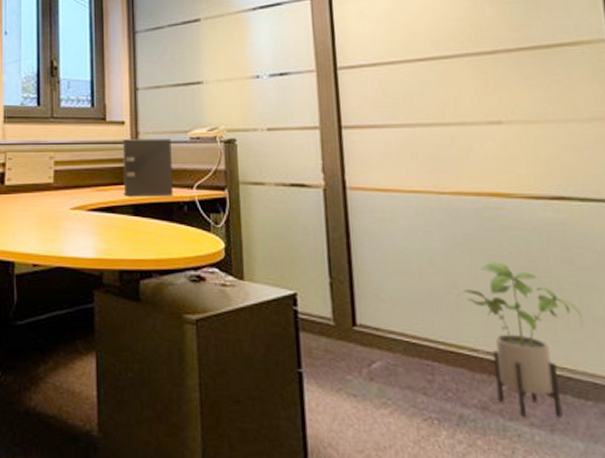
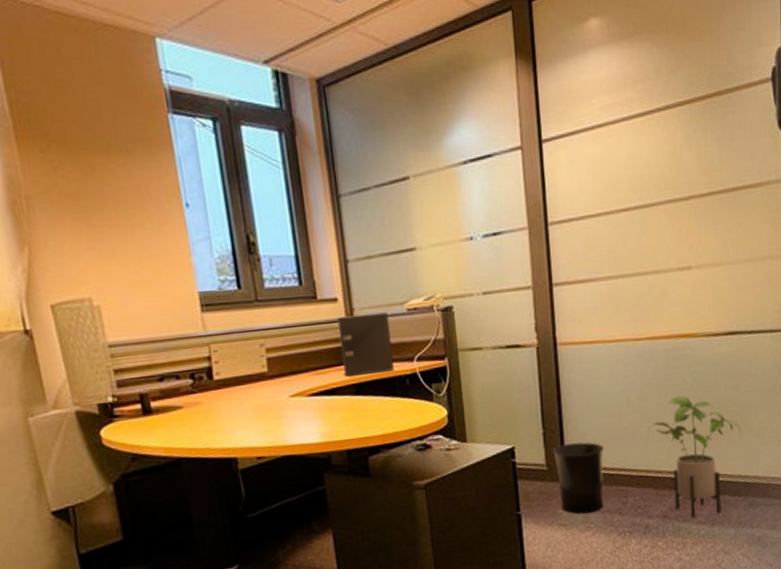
waste bin: none [341,299,404,386] -> present [553,442,605,514]

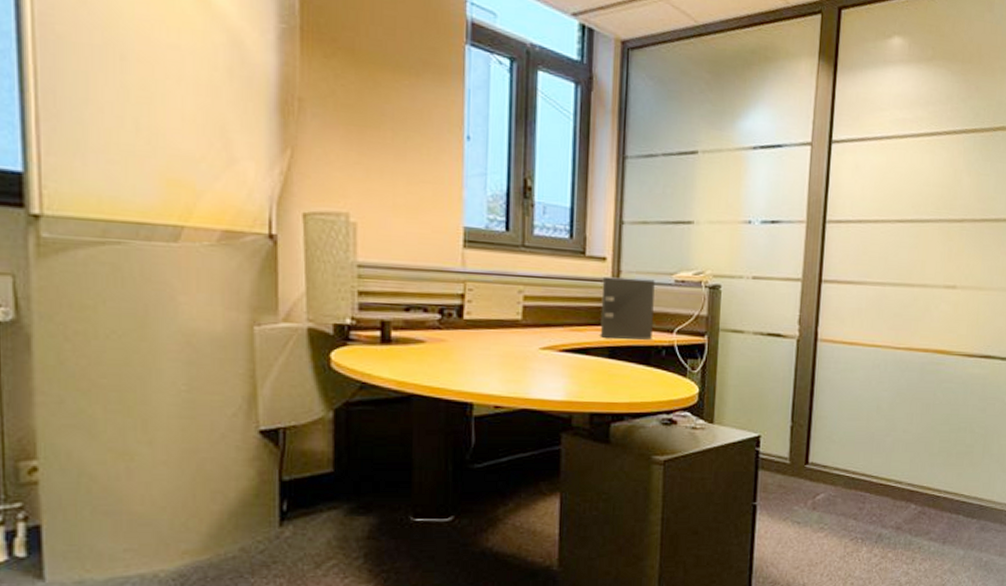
waste bin: present [553,442,605,514] -> none [798,441,849,514]
house plant: present [648,395,742,518] -> none [894,409,983,533]

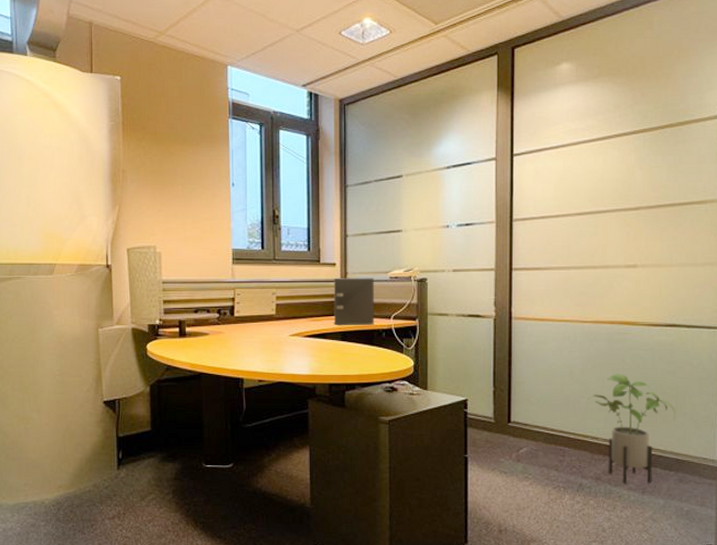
house plant: none [894,409,983,533] -> present [588,374,676,484]

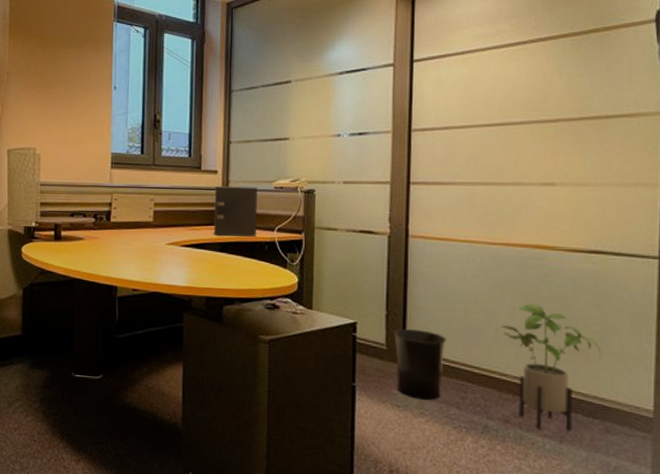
waste bin: none [501,403,547,465] -> present [394,329,447,400]

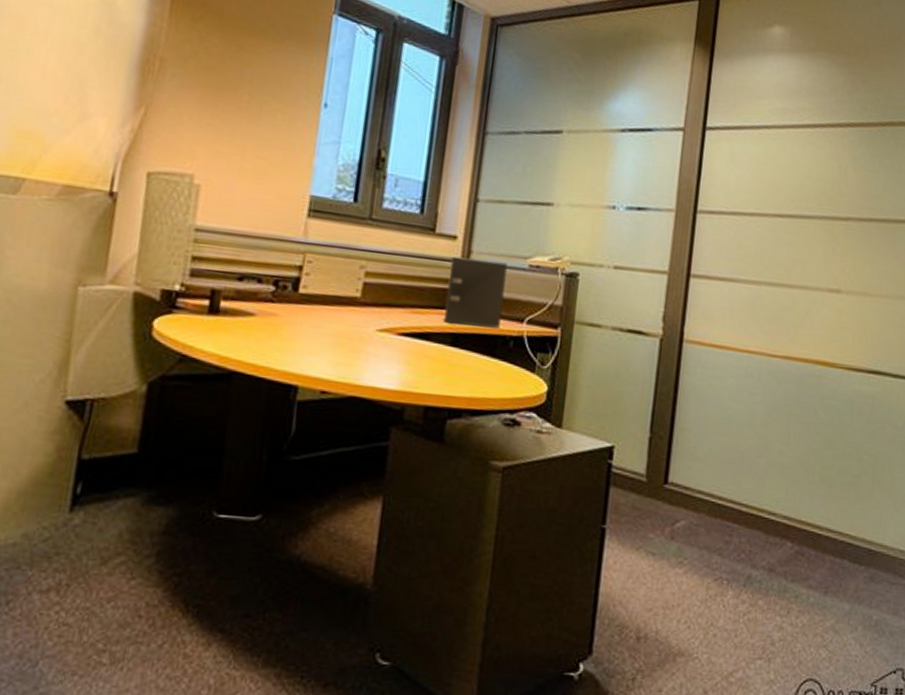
waste bin: present [394,329,447,400] -> none [654,456,716,546]
house plant: present [495,303,602,431] -> none [768,428,873,581]

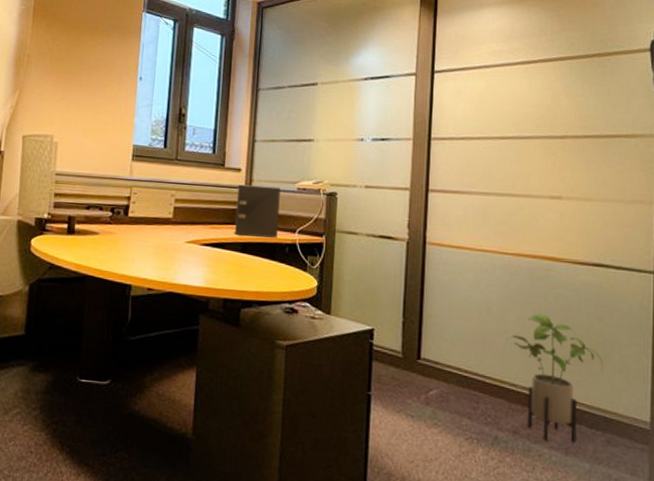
house plant: none [768,428,873,581] -> present [506,313,604,443]

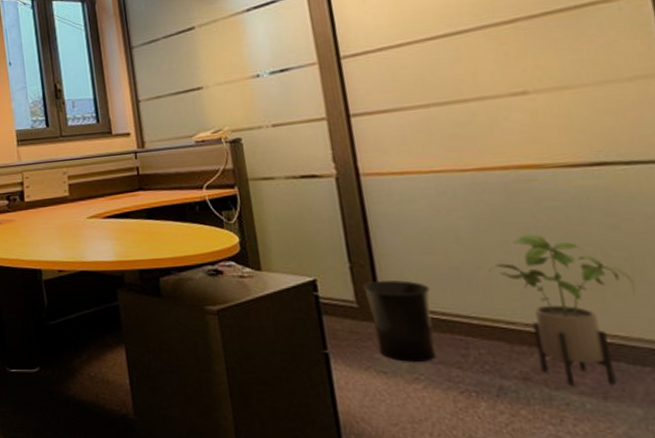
binder: present [234,184,281,238] -> none [129,144,184,202]
waste bin: none [410,337,461,410] -> present [363,280,436,362]

